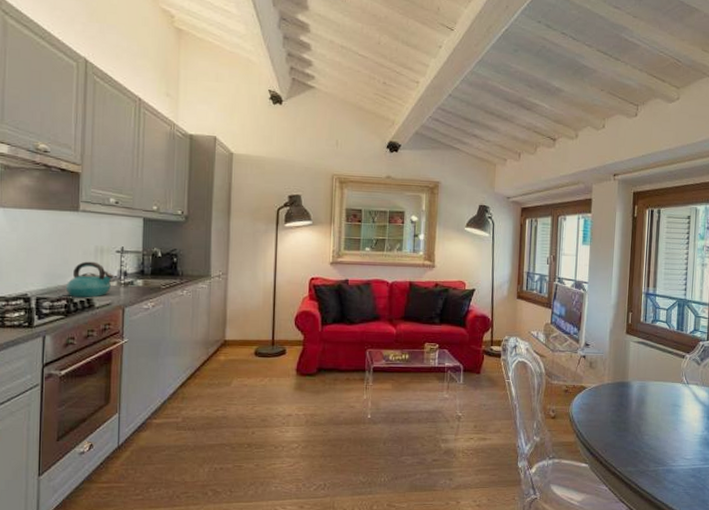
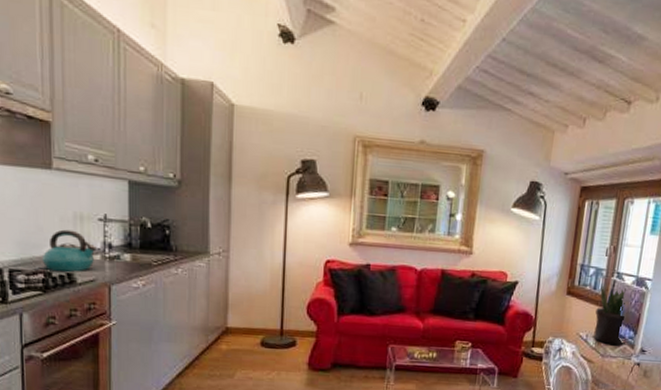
planter: none [543,288,572,341] -> present [593,284,626,346]

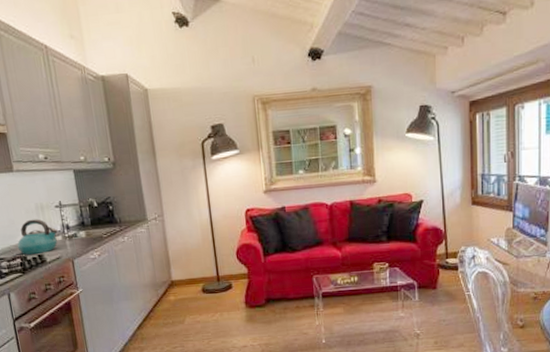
planter: present [593,284,626,346] -> none [503,189,539,246]

